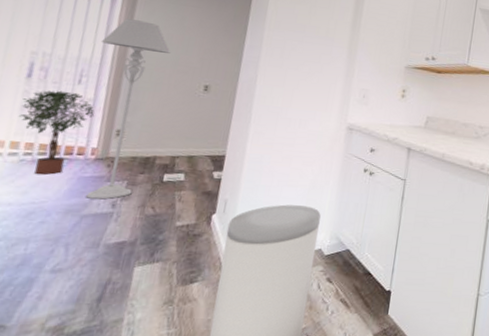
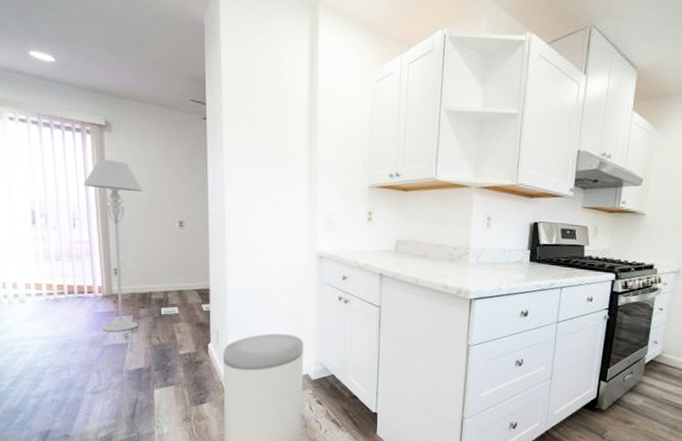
potted tree: present [18,90,95,175] -> none [34,234,94,311]

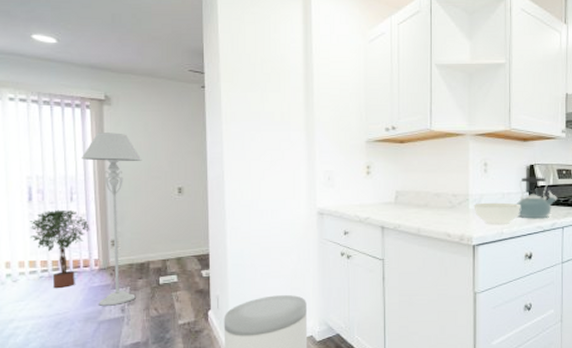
potted tree: none [34,234,94,311] -> present [29,209,90,288]
bowl: none [473,257,522,281] -> present [473,202,522,225]
kettle: none [517,234,559,278] -> present [517,177,558,219]

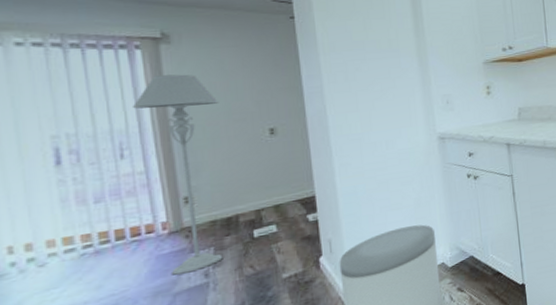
potted tree: present [29,209,90,288] -> none [59,168,153,265]

